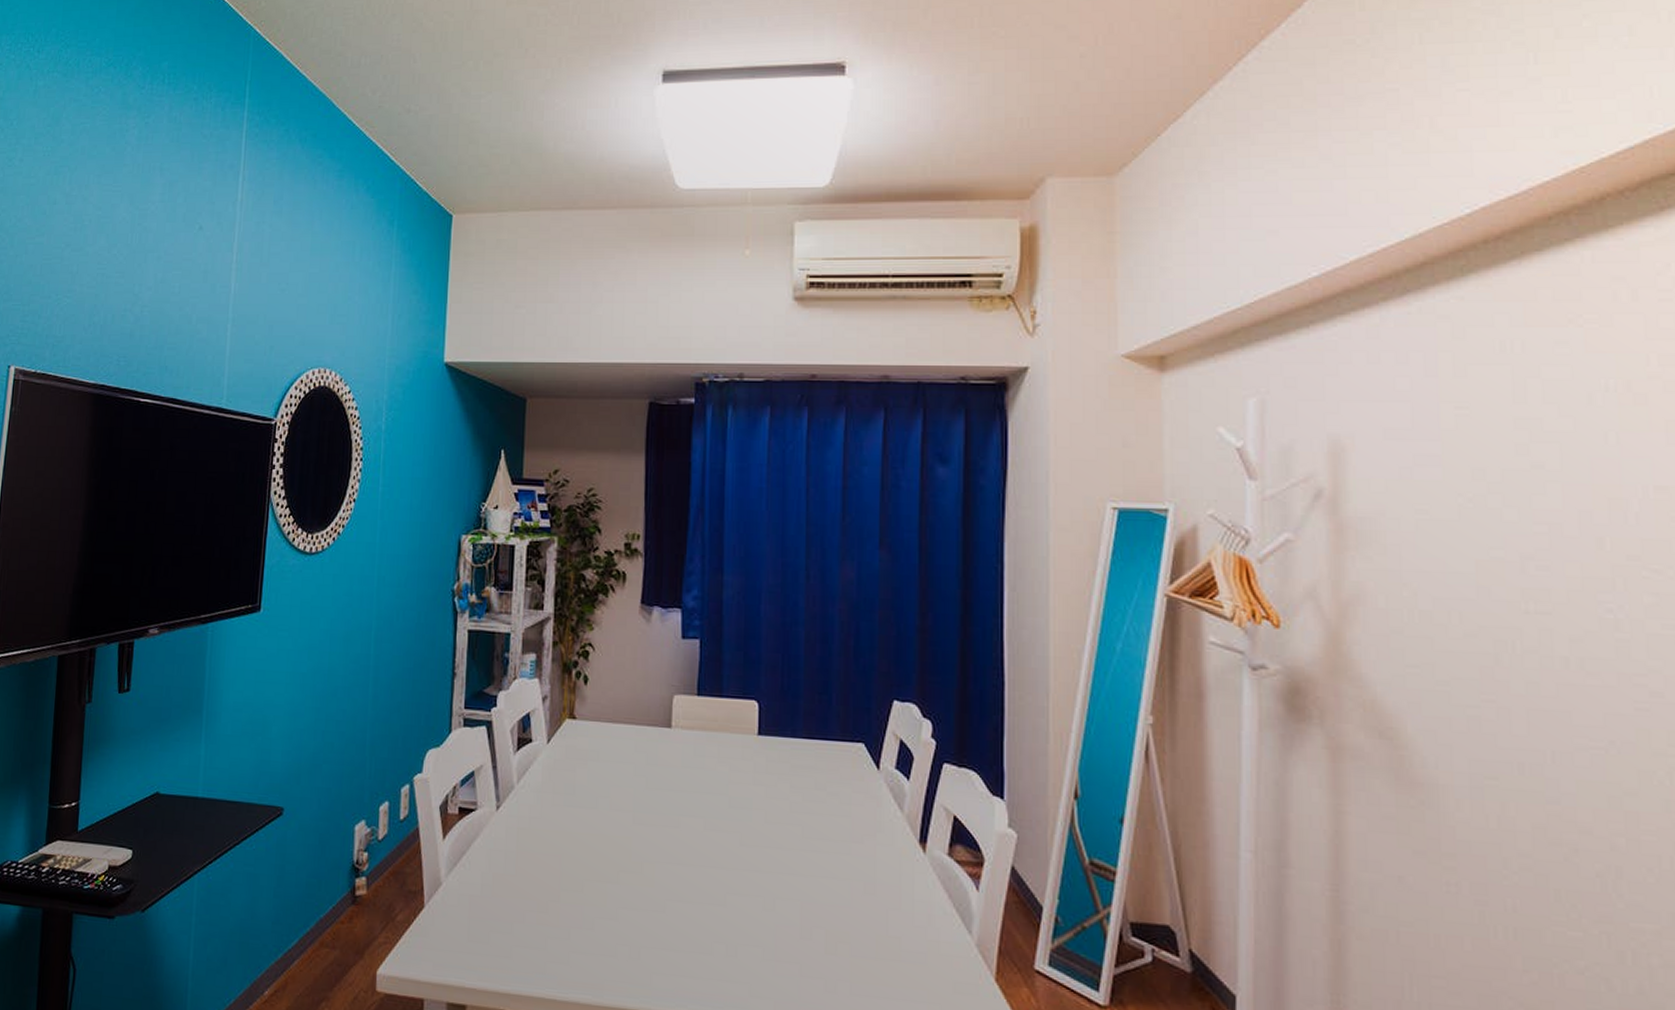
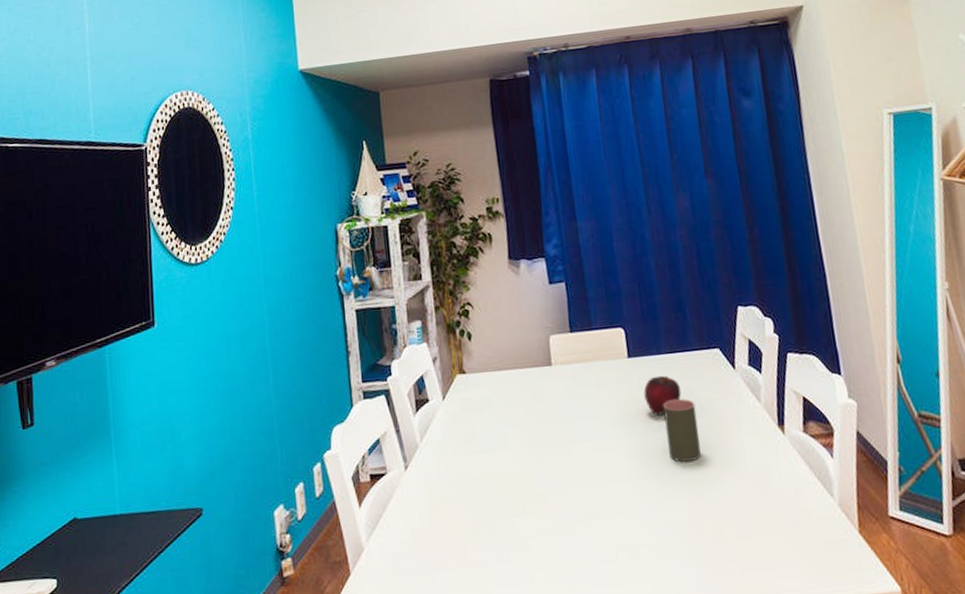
fruit: none [770,761,813,806] -> present [644,375,682,416]
cup: none [789,790,827,862] -> present [663,399,701,462]

